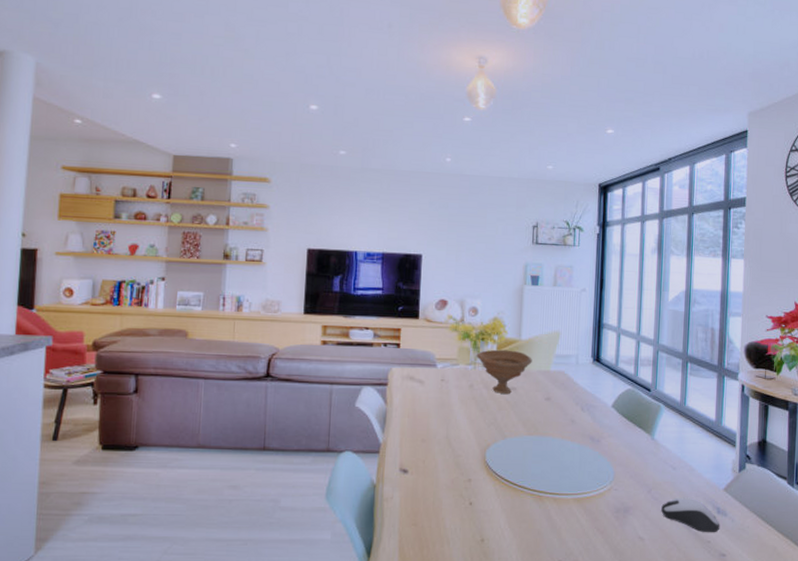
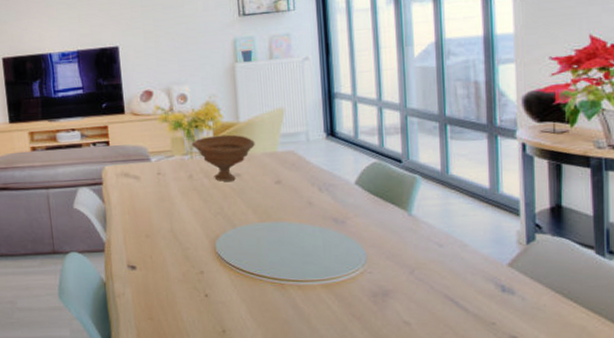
computer mouse: present [661,497,720,533] -> none [429,276,507,314]

